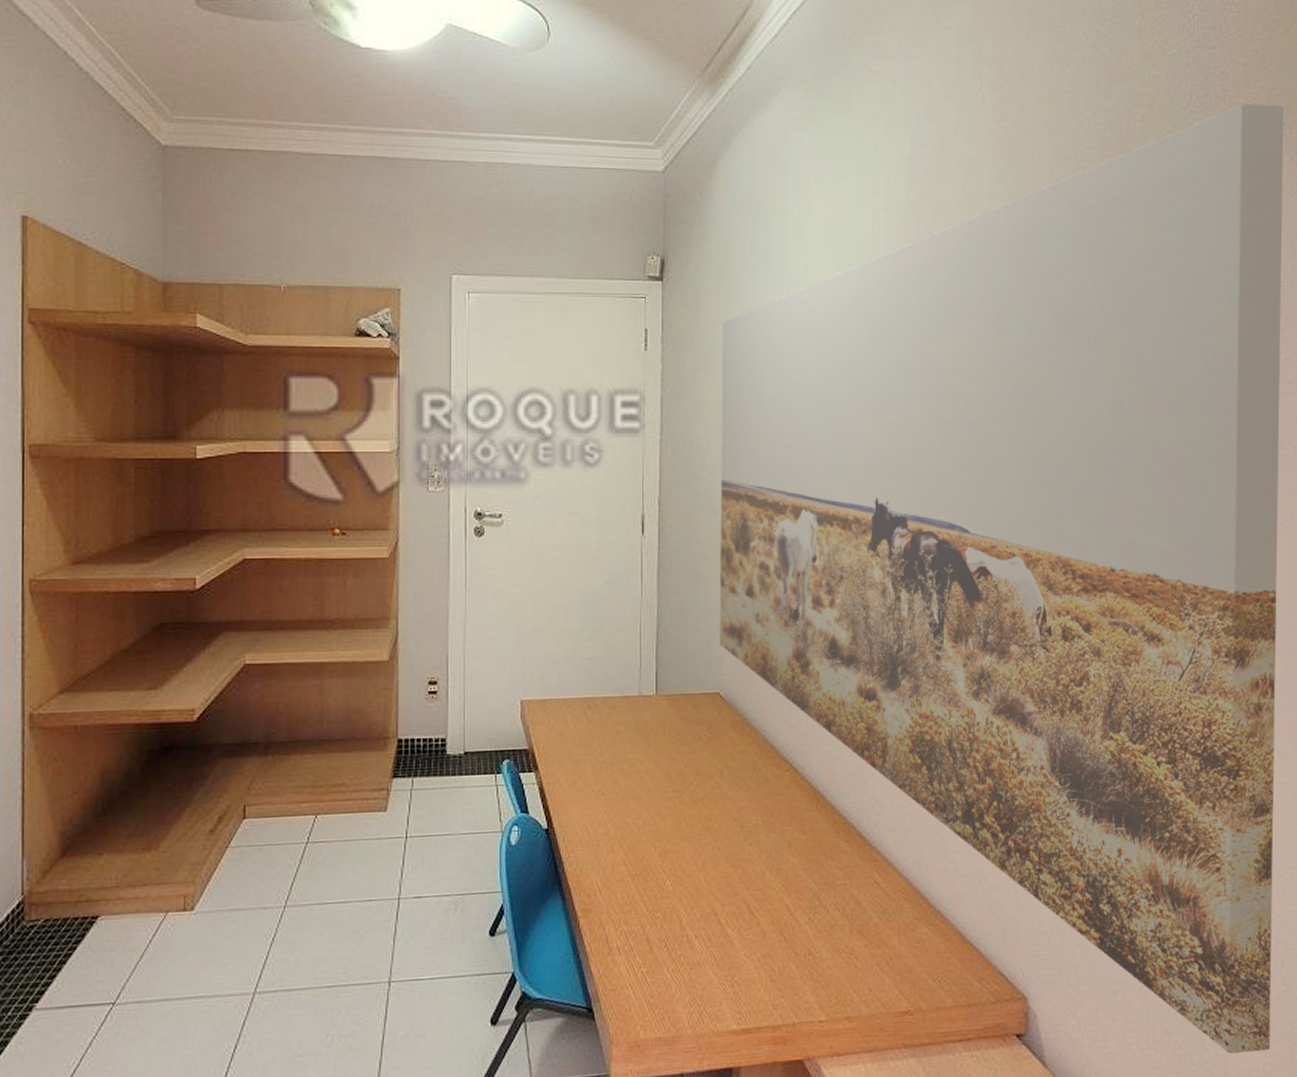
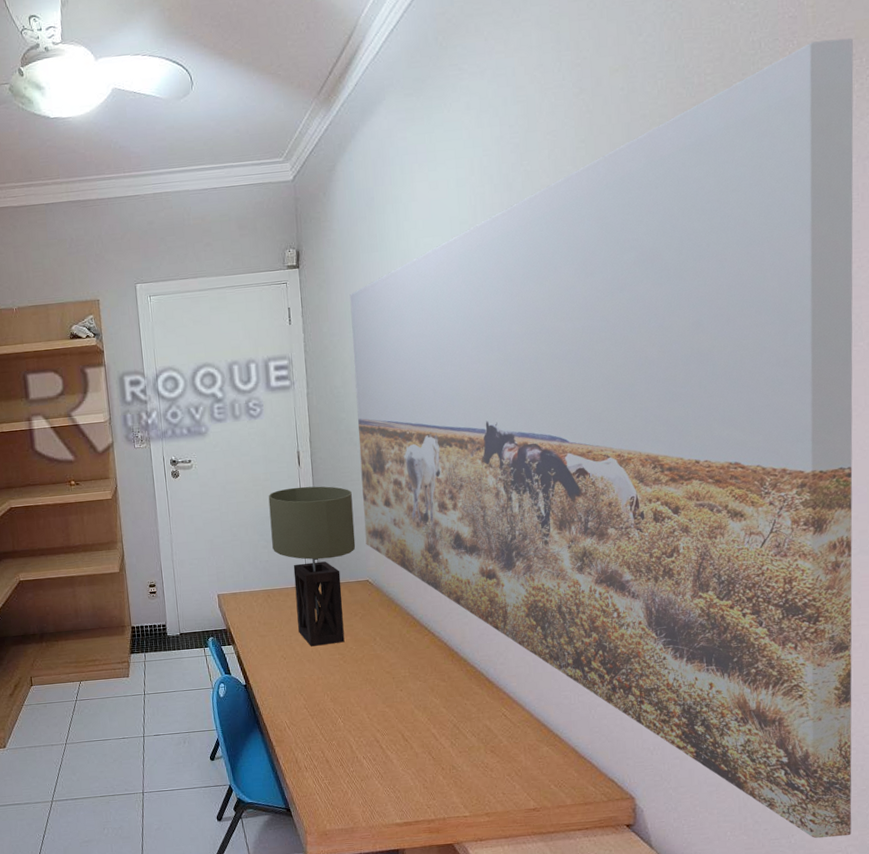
table lamp: none [599,562,706,779] -> present [268,486,356,647]

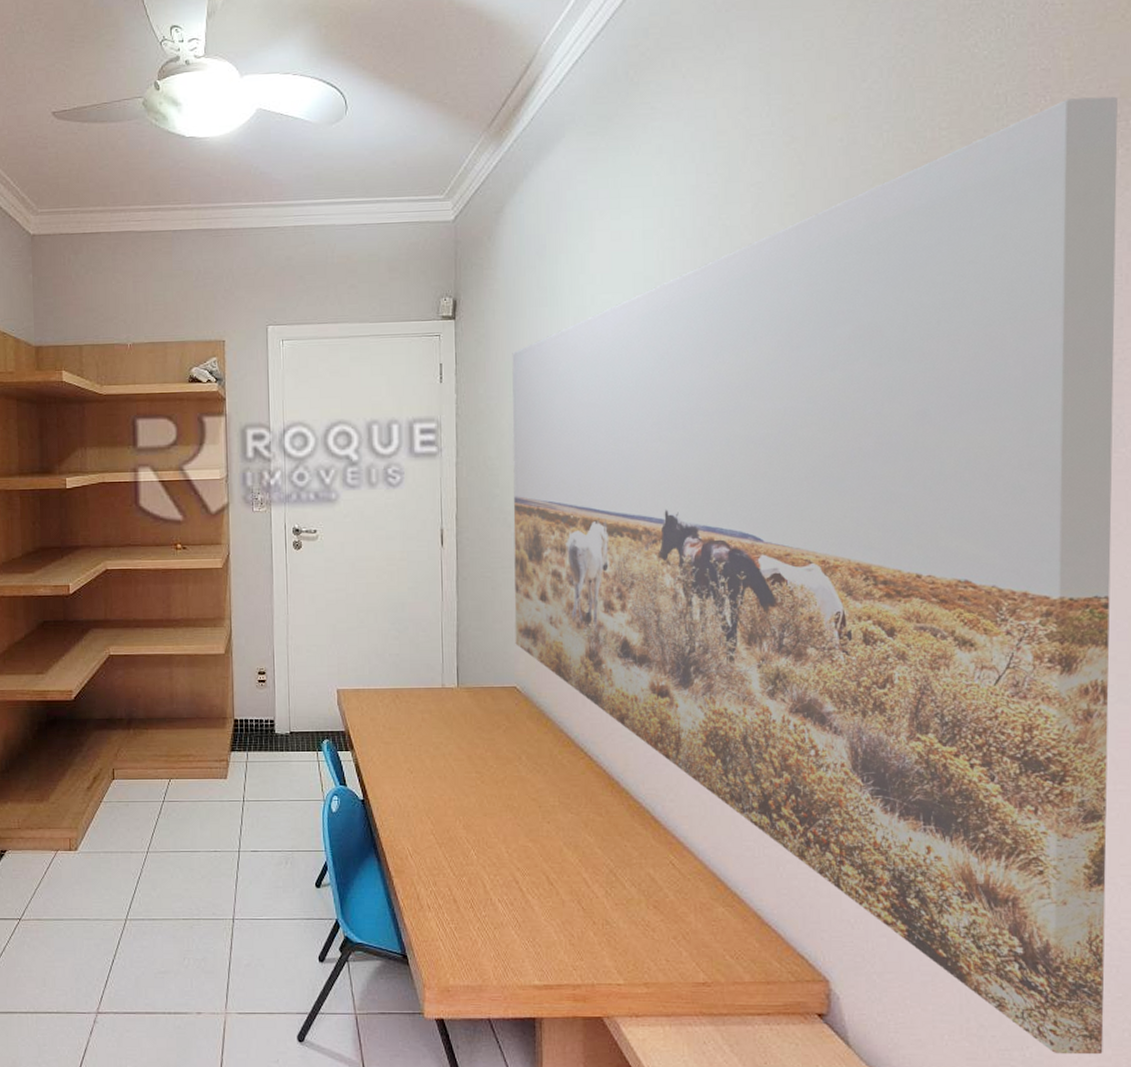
table lamp: present [268,486,356,647] -> none [403,570,503,760]

